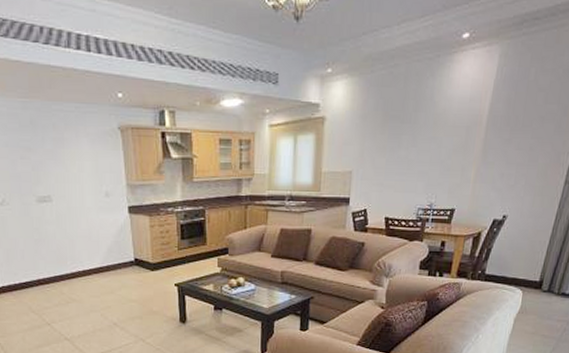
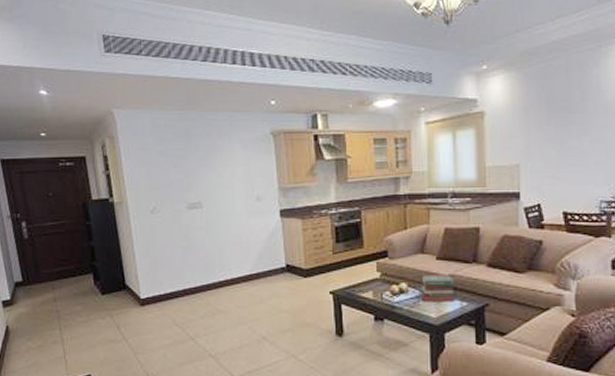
books: none [256,271,286,295] -> present [421,275,455,303]

